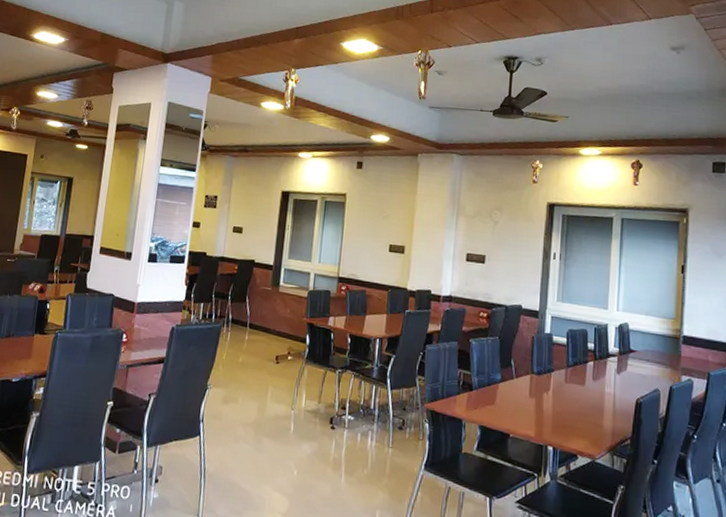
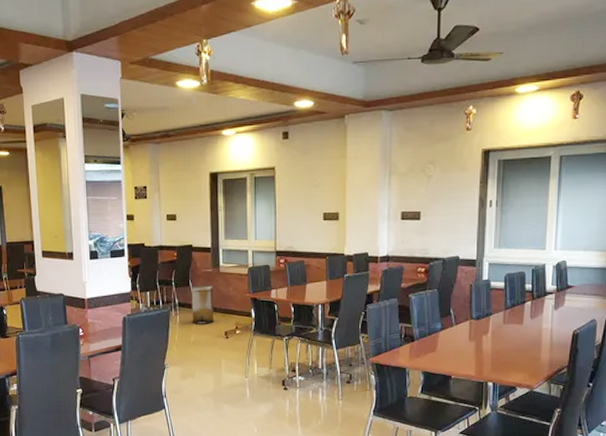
pedal bin: none [243,302,271,346] -> present [191,284,214,324]

